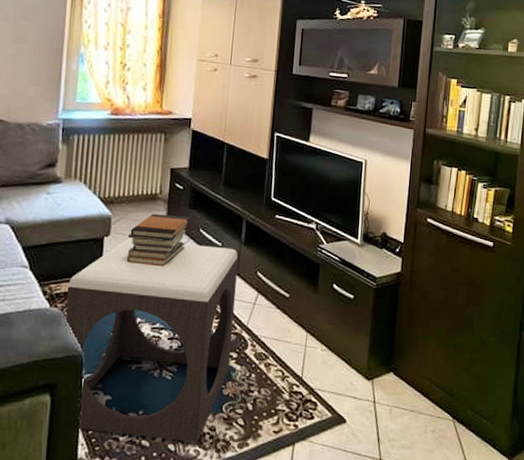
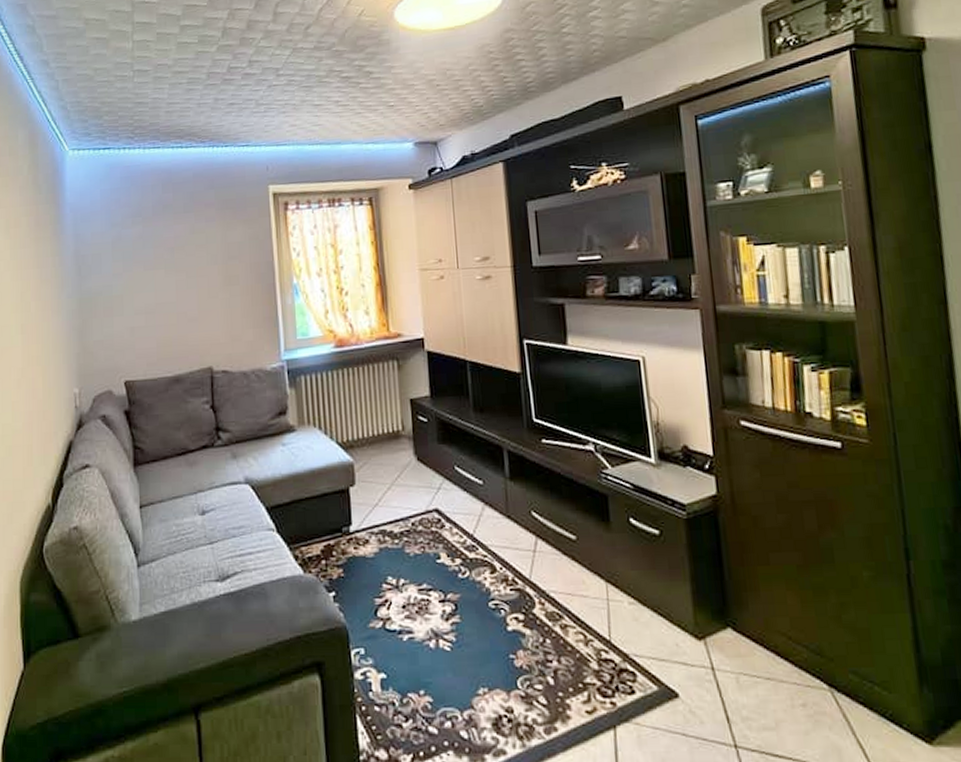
footstool: present [65,237,238,443] -> none [319,485,518,729]
book stack: present [126,213,191,267] -> none [375,453,442,516]

